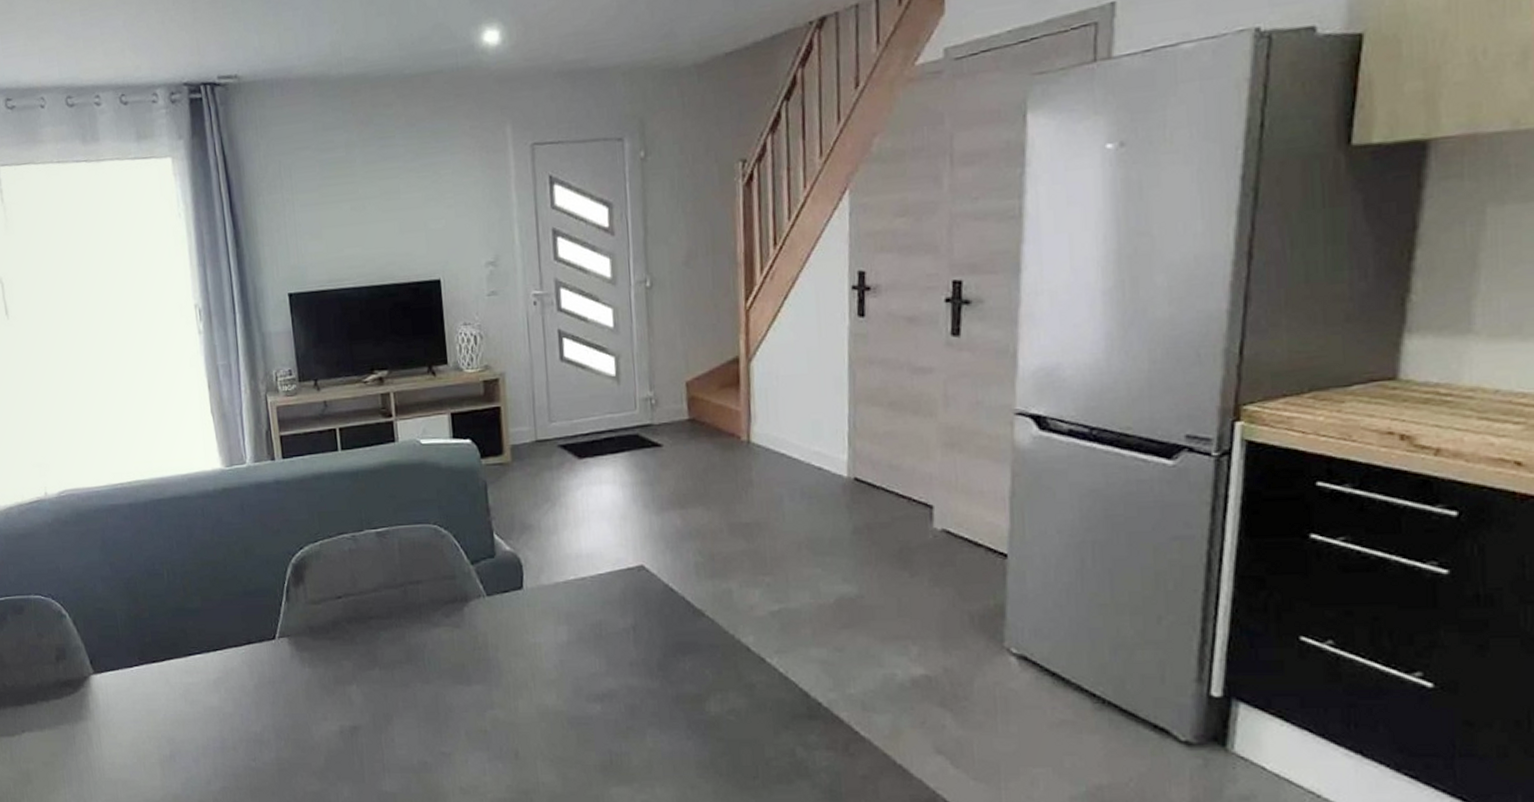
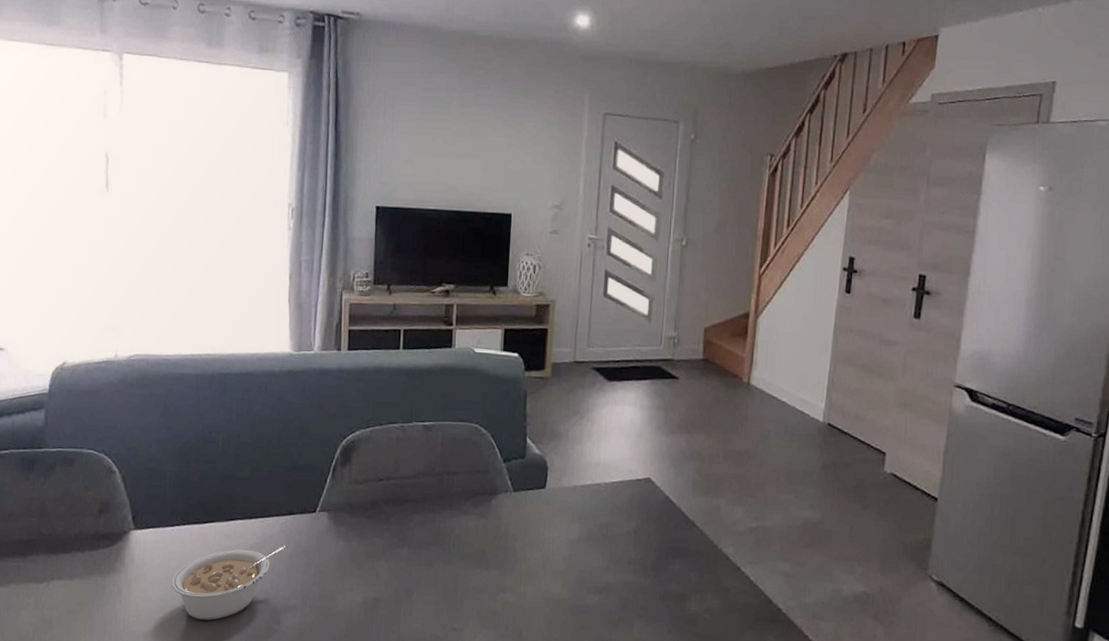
legume: none [139,676,249,762] -> present [171,544,285,620]

